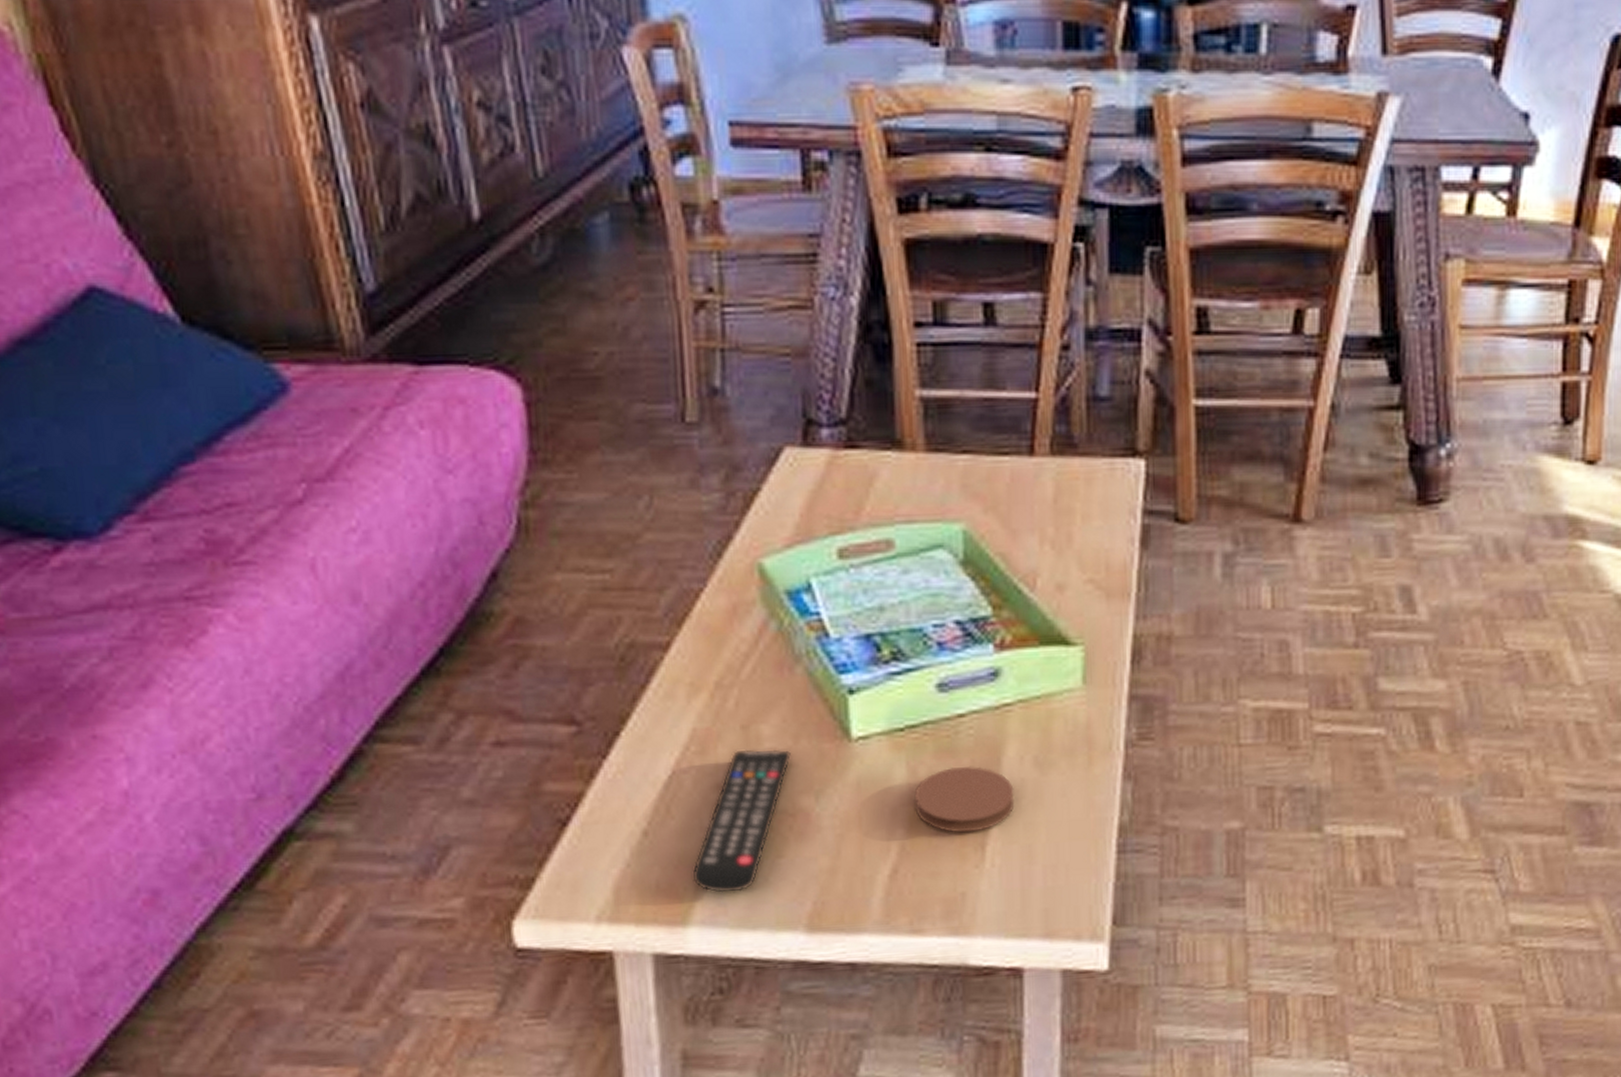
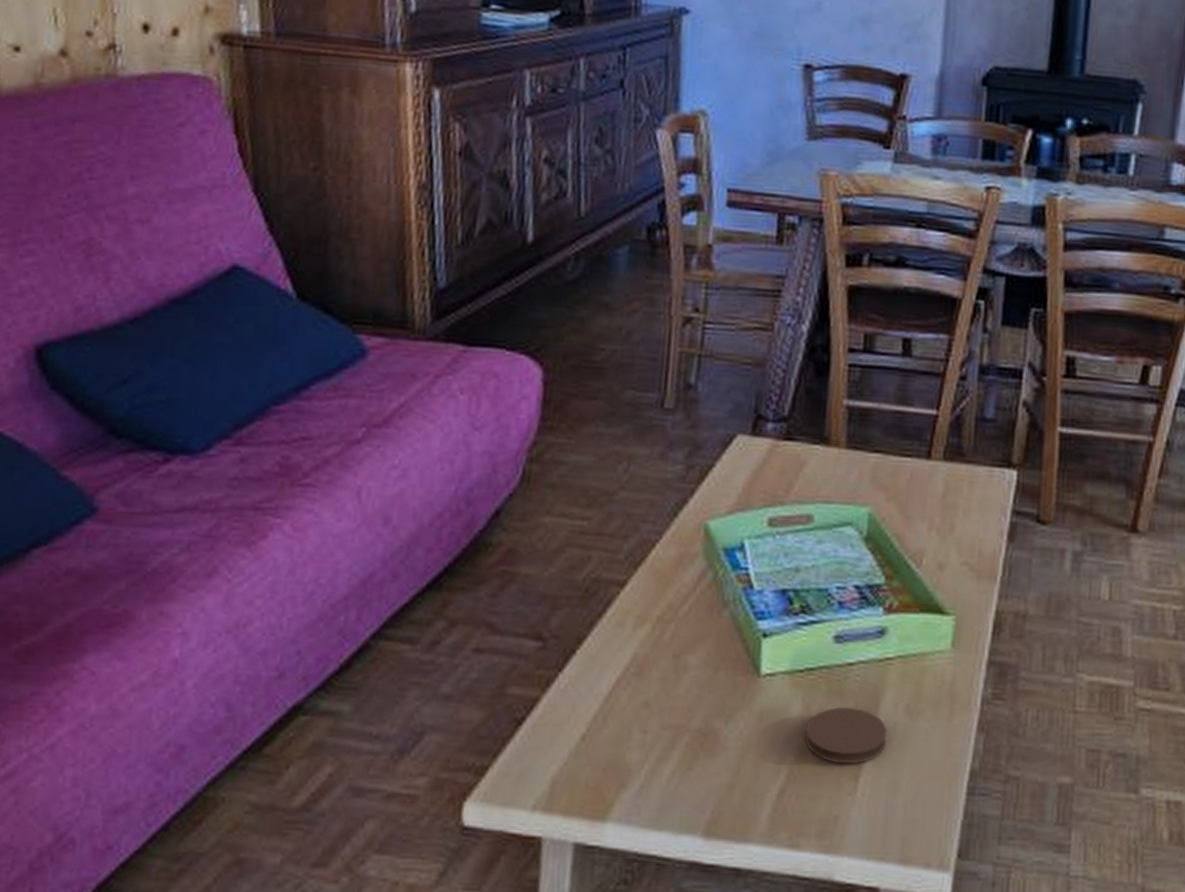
remote control: present [692,749,791,893] -> none [616,675,710,796]

